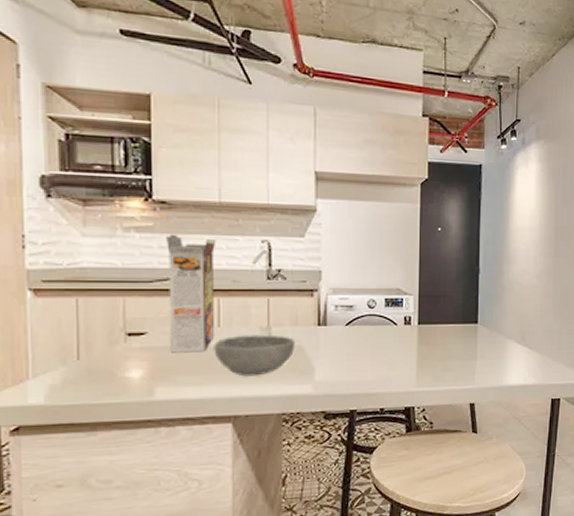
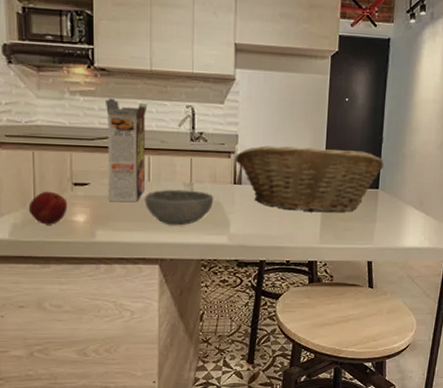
apple: none [70,344,120,384] -> present [28,191,68,225]
fruit basket: none [319,281,482,353] -> present [235,145,384,213]

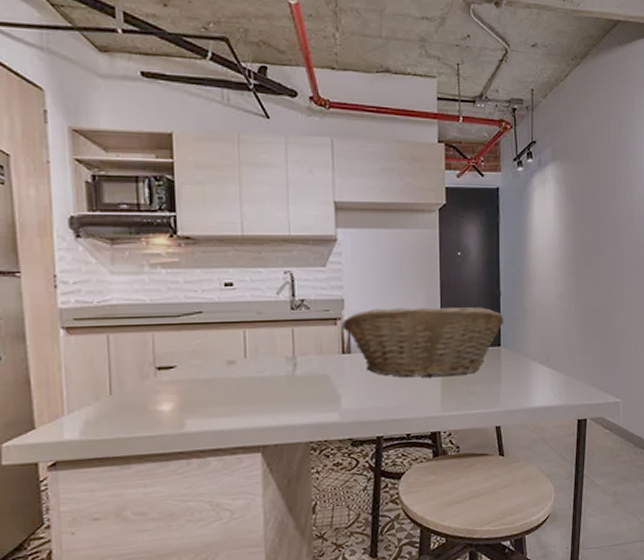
apple: present [28,191,68,225] -> none [103,378,151,418]
cereal box: present [104,98,148,203] -> none [190,268,241,385]
bowl: present [144,189,214,226] -> none [241,364,321,407]

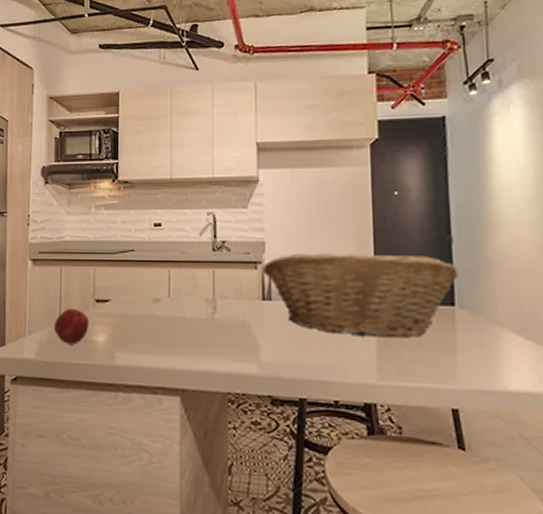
apple: none [103,378,151,418] -> present [53,308,89,345]

